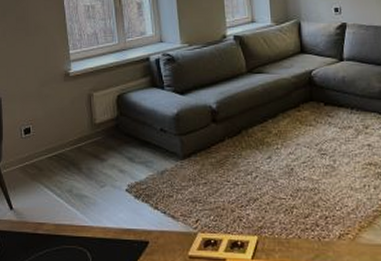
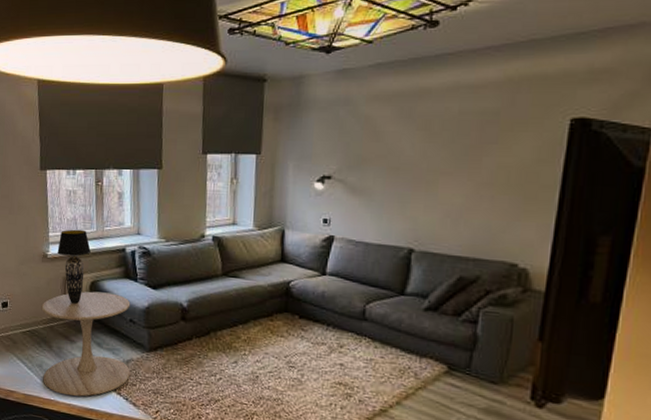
side table: none [67,104,166,219] -> present [41,291,131,397]
table lamp: none [80,43,114,120] -> present [57,229,91,304]

